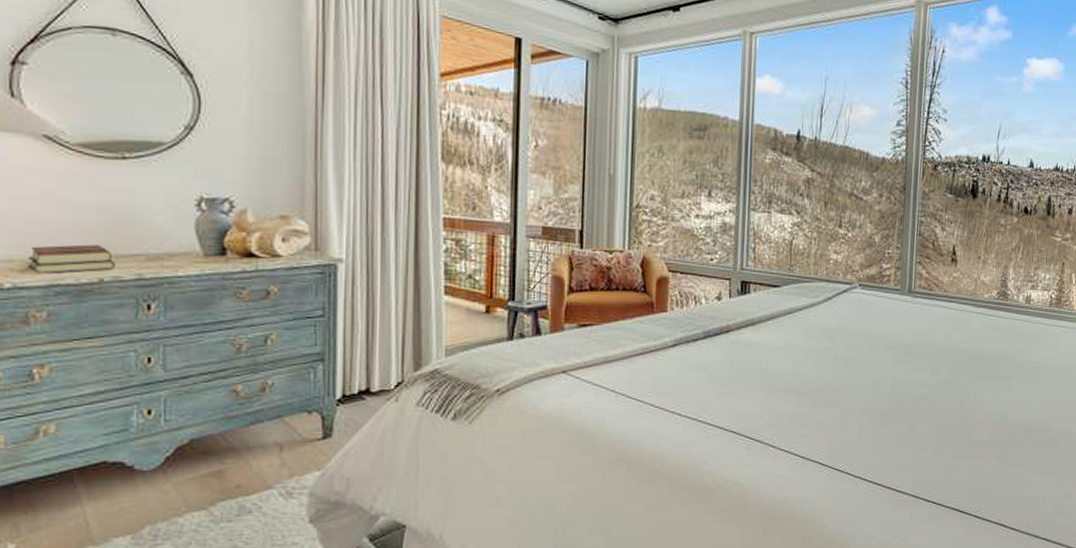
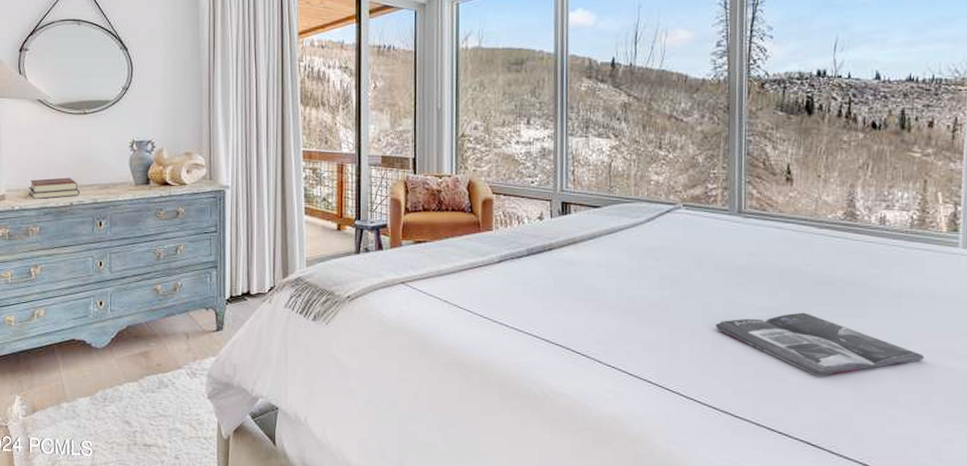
magazine: none [883,387,1054,446] -> present [715,312,924,376]

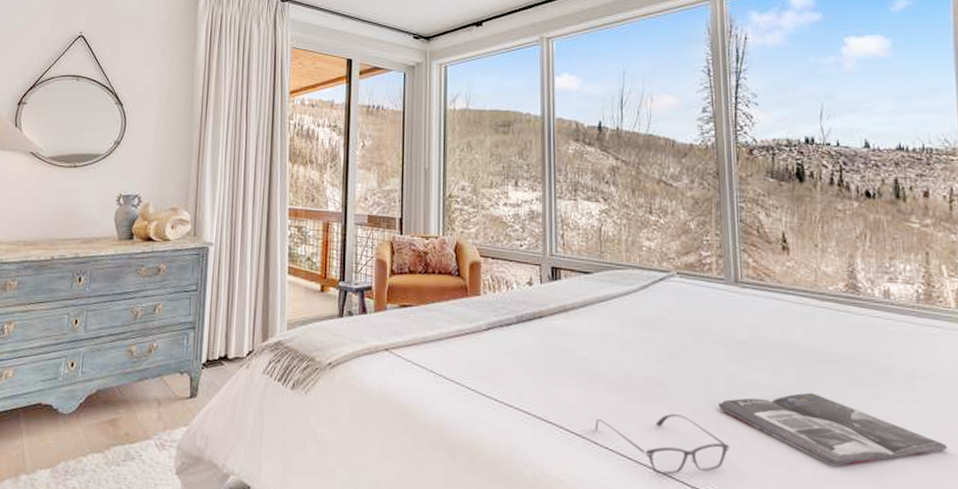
books: present [28,178,80,200] -> none [10,231,62,253]
eyeglasses: none [599,334,725,388] -> present [595,414,730,476]

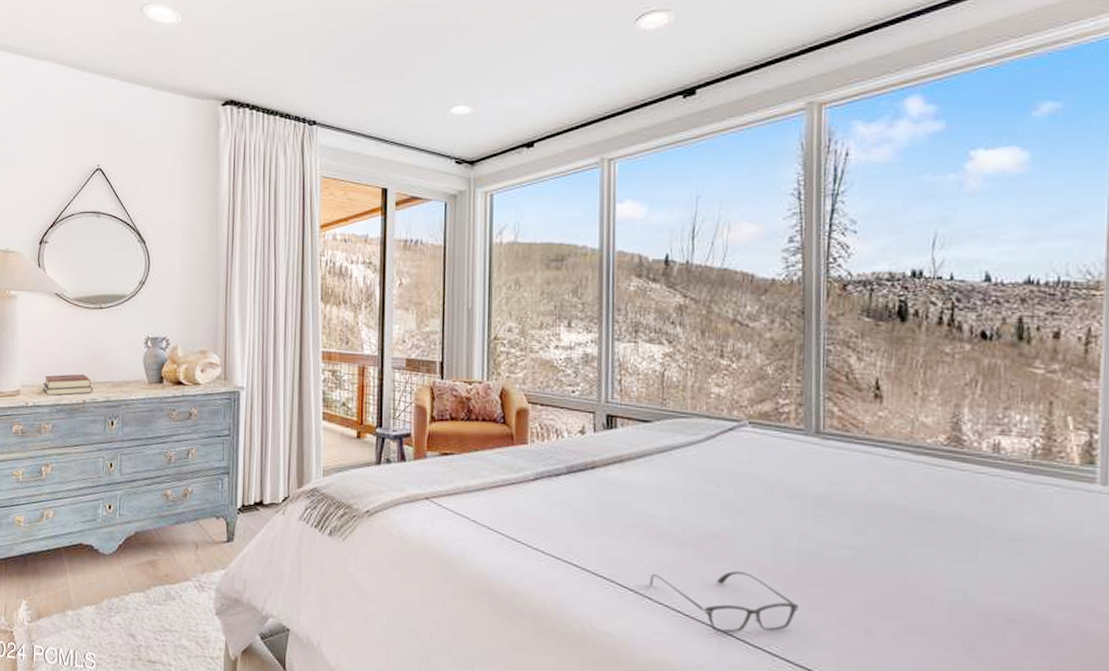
books: none [10,231,62,253] -> present [42,374,93,396]
magazine: present [717,392,947,466] -> none [788,553,1053,631]

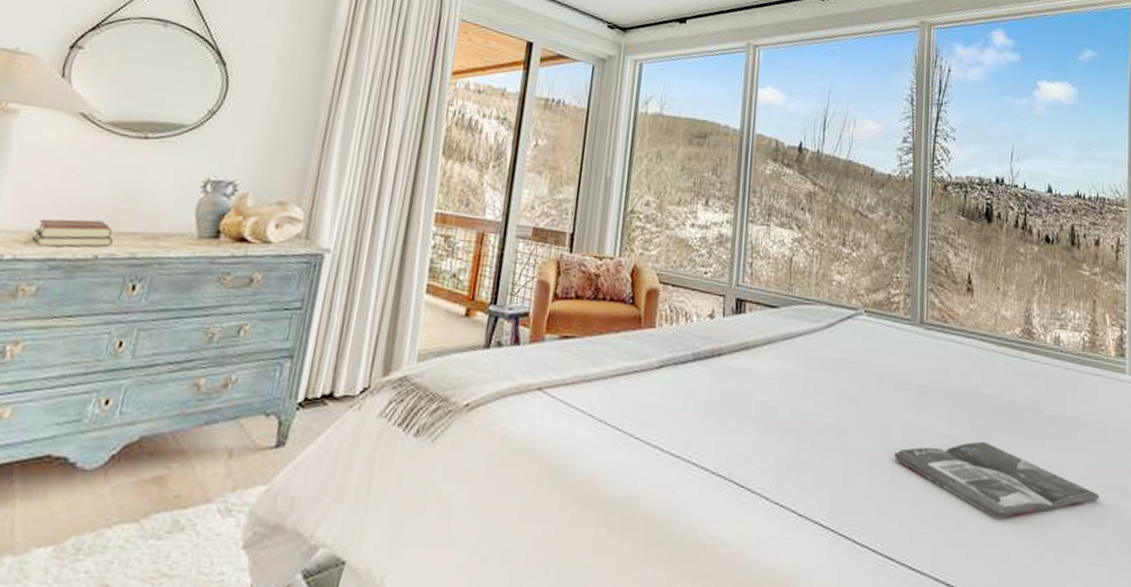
eyeglasses: present [649,571,800,634] -> none [766,465,903,533]
magazine: none [788,553,1053,631] -> present [893,441,1099,518]

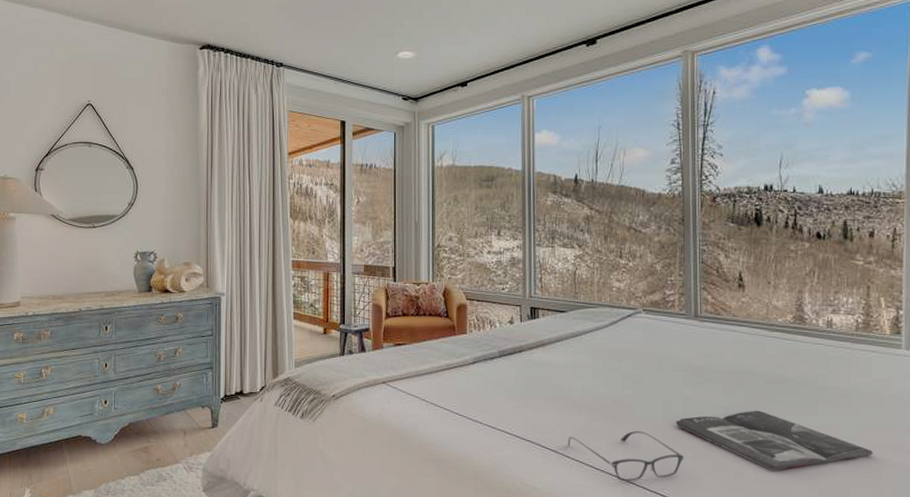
books: present [31,218,113,247] -> none [41,286,88,306]
eyeglasses: none [766,465,903,533] -> present [567,431,685,482]

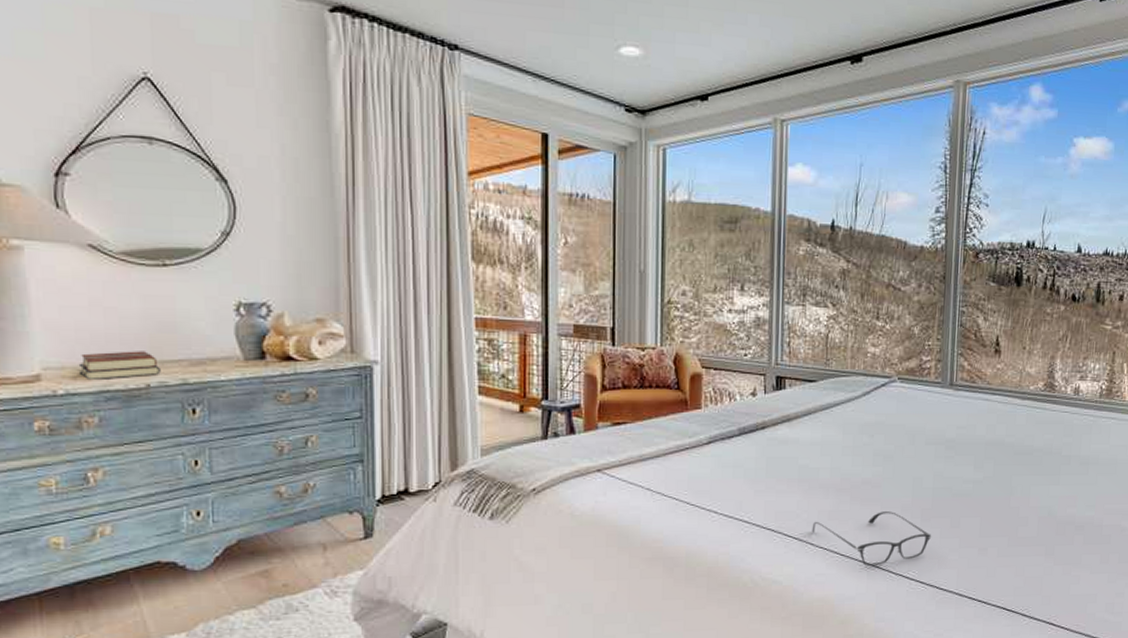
books: none [41,286,88,306] -> present [78,351,161,381]
magazine: present [675,410,873,471] -> none [924,482,1105,543]

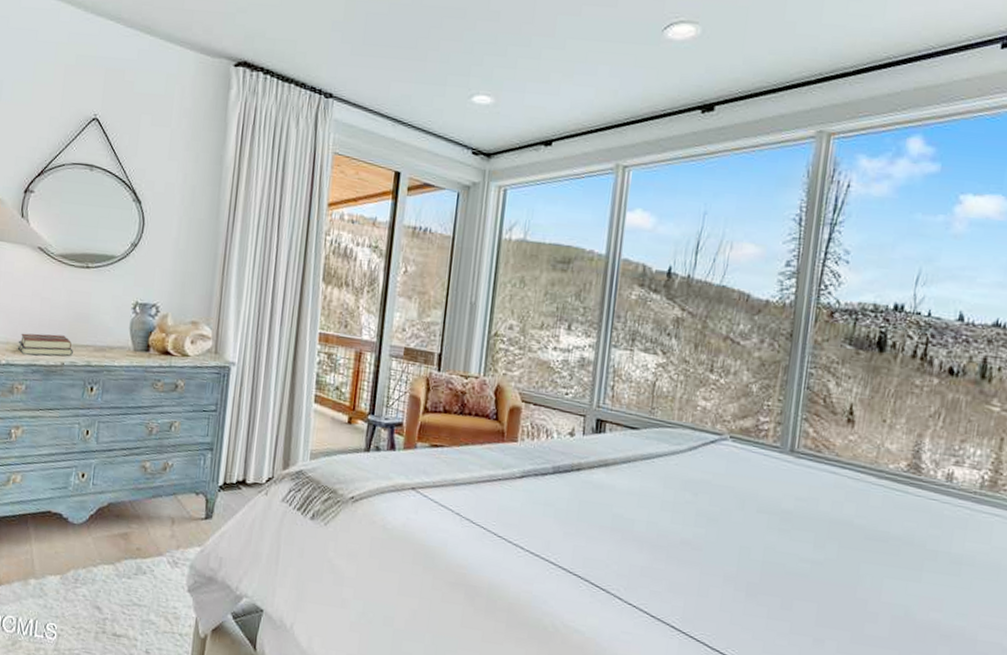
eyeglasses: present [811,511,932,567] -> none [621,575,758,636]

